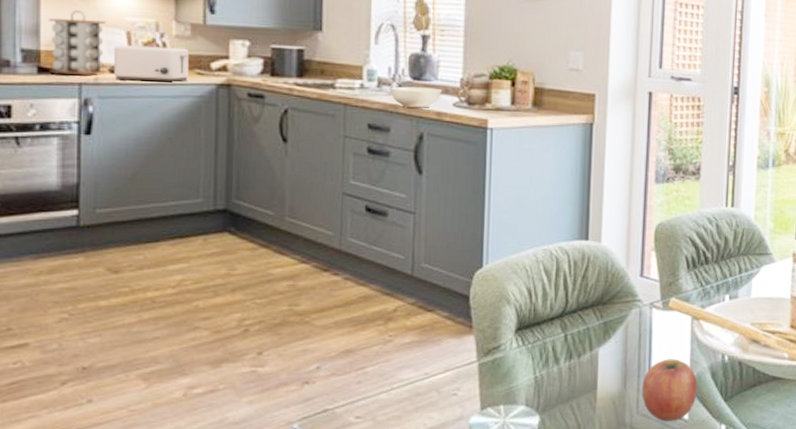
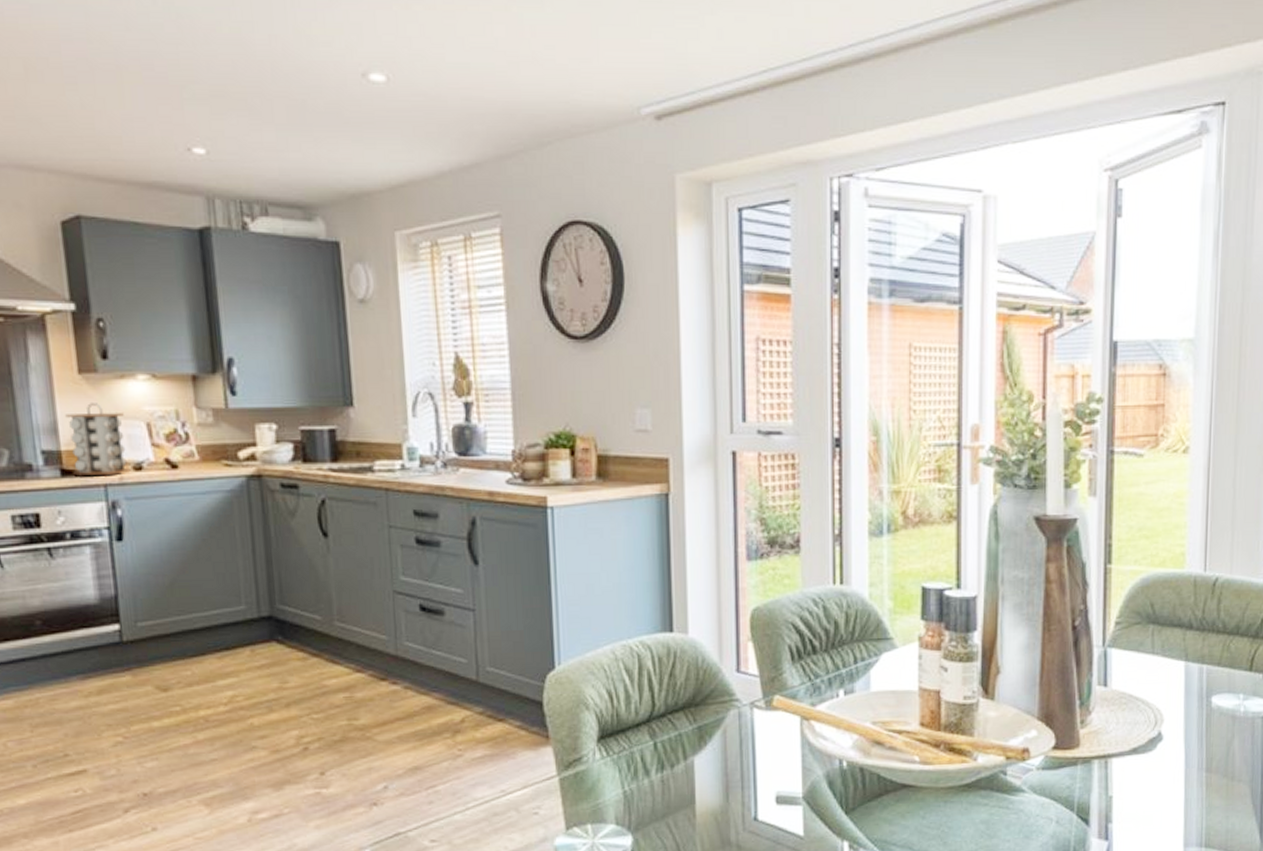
toaster: present [113,45,189,83] -> none [134,437,216,478]
bowl: present [390,86,442,108] -> none [434,463,492,489]
fruit: present [641,358,698,421] -> none [747,766,812,839]

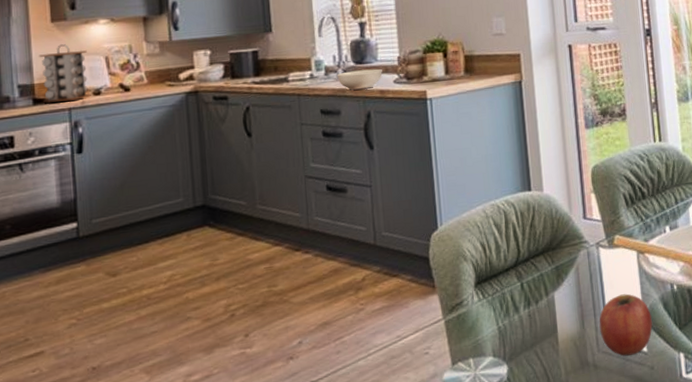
bowl: none [434,463,492,489] -> present [337,68,383,90]
fruit: none [747,766,812,839] -> present [599,293,653,356]

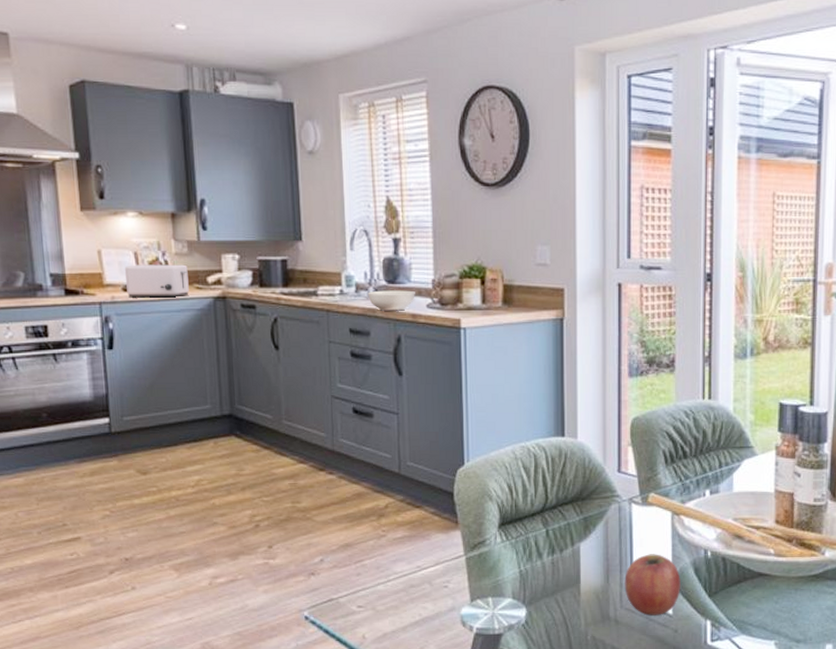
spice rack: present [39,44,91,103] -> none [69,235,121,296]
toaster: none [95,64,161,101] -> present [124,264,189,298]

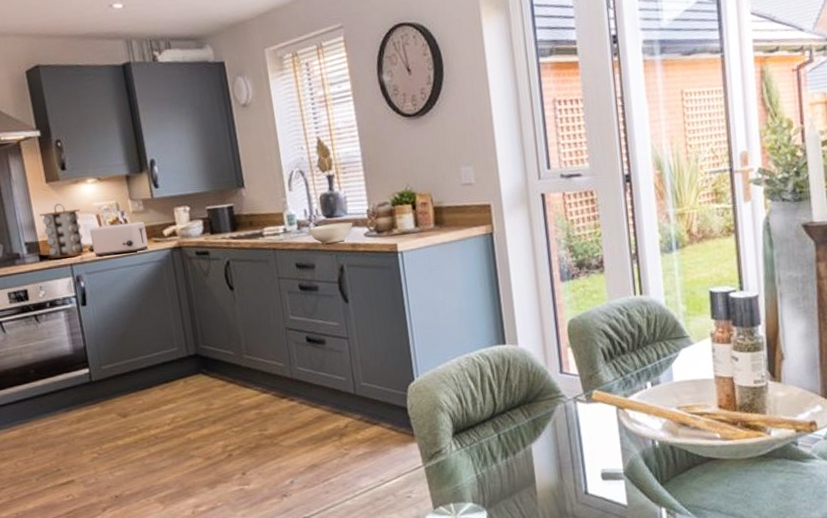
spice rack: none [69,235,121,296] -> present [39,203,88,259]
fruit: present [624,554,681,616] -> none [577,448,633,508]

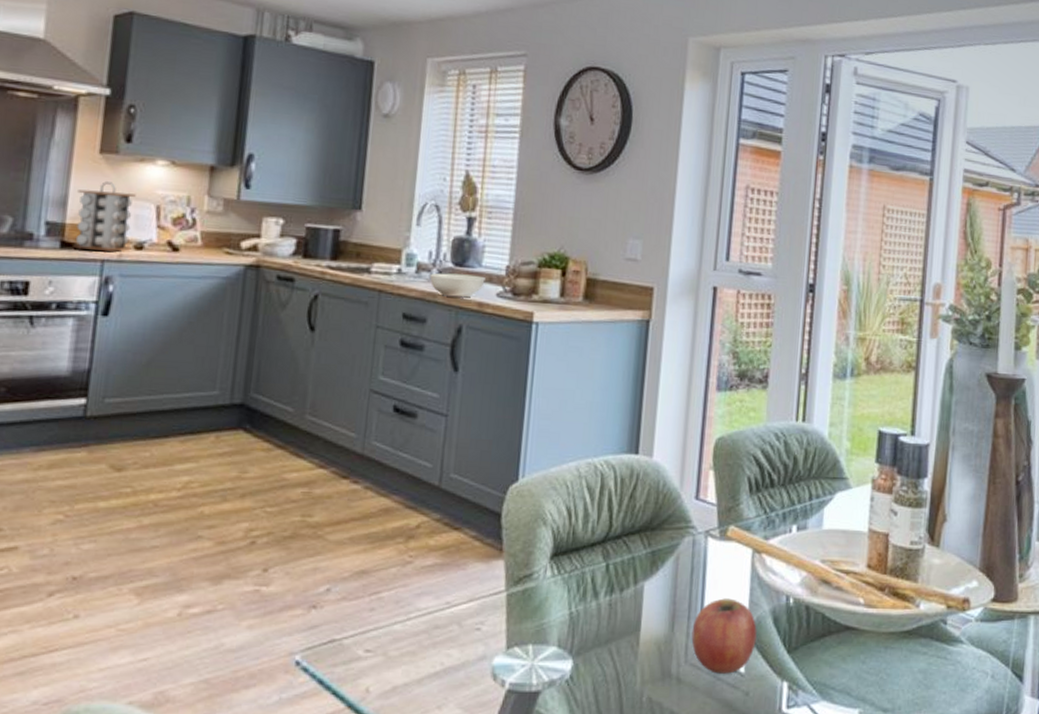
toaster: present [89,221,148,257] -> none [139,220,219,262]
fruit: none [577,448,633,508] -> present [691,598,757,674]

